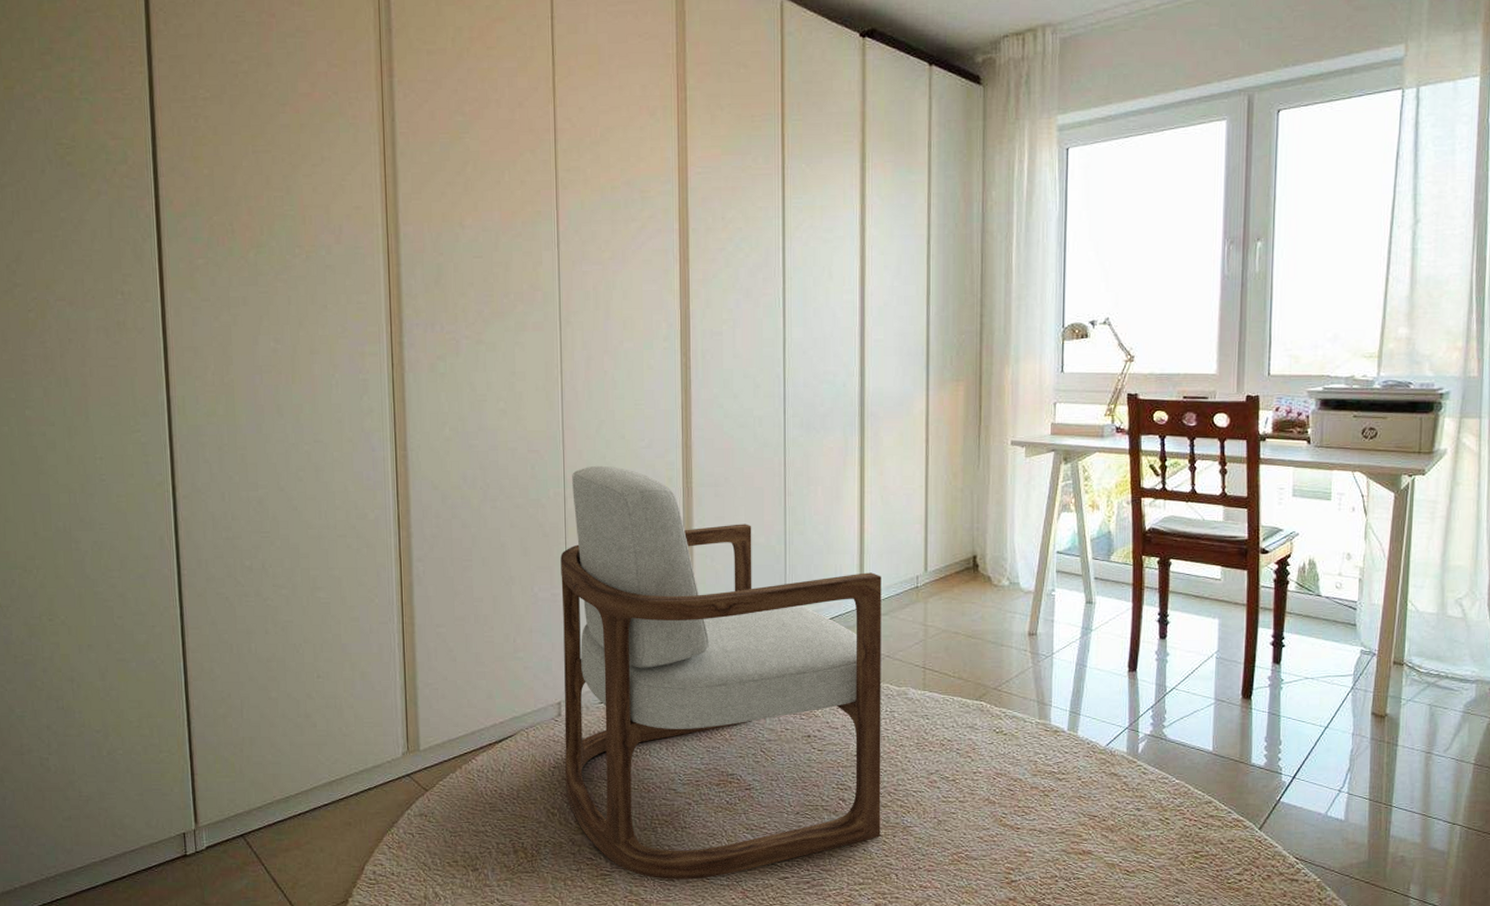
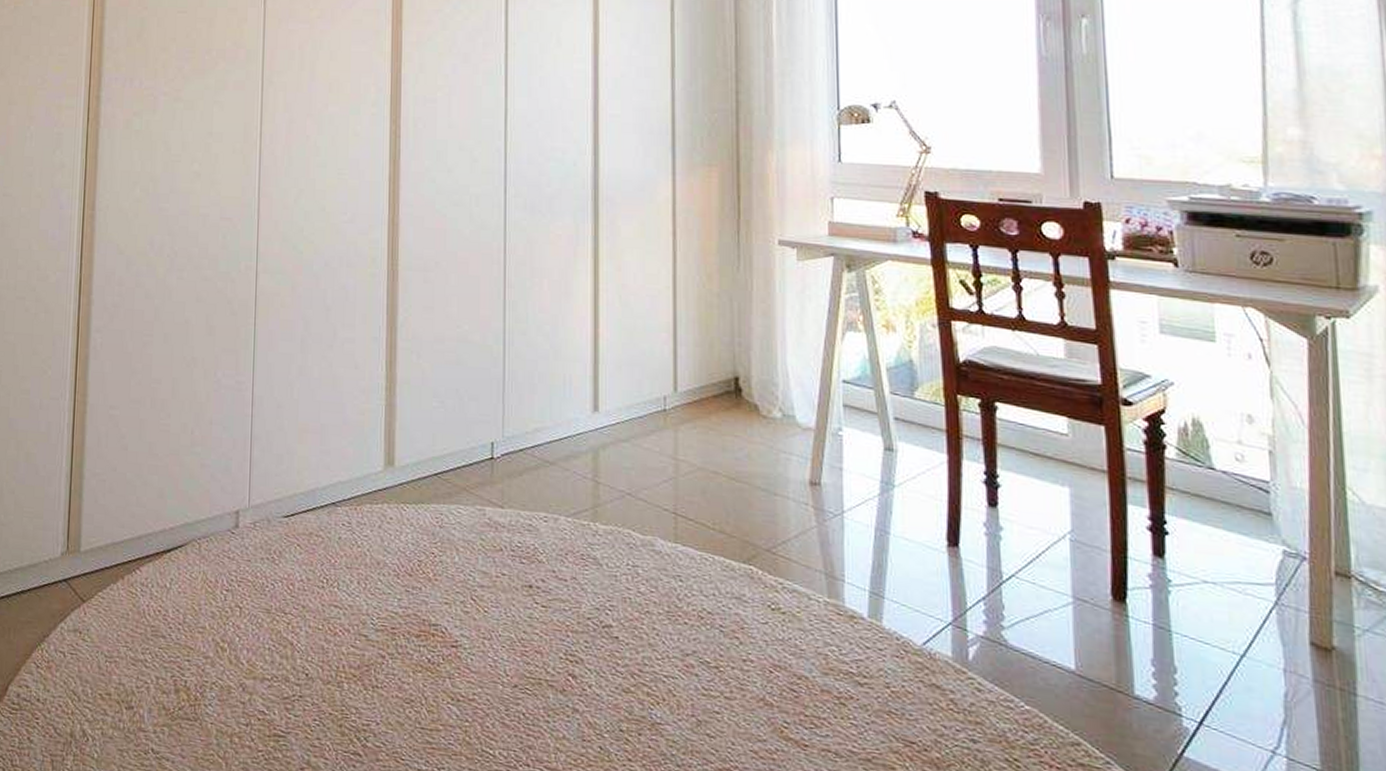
armchair: present [560,465,882,880] -> none [238,238,622,758]

